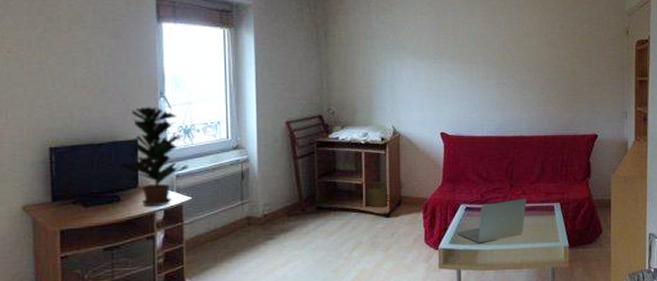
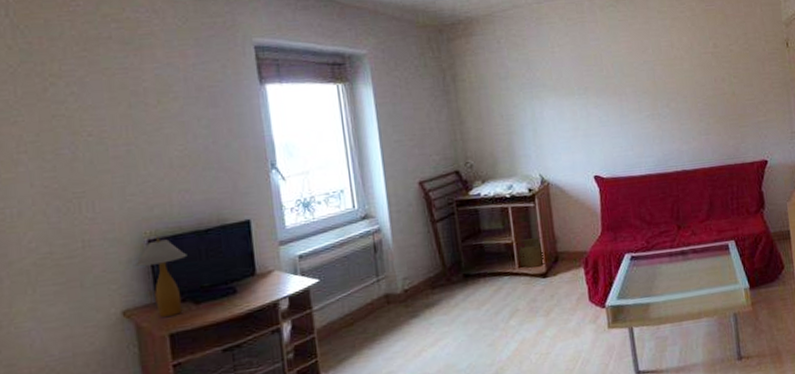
table lamp: none [36,143,82,216] -> present [134,234,188,318]
potted plant: present [120,106,190,206] -> none [232,180,314,296]
laptop: present [457,198,526,244] -> none [624,239,698,296]

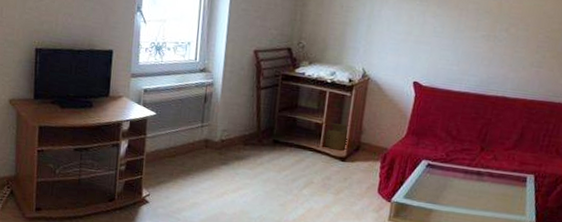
table lamp: present [134,234,188,318] -> none [23,45,62,113]

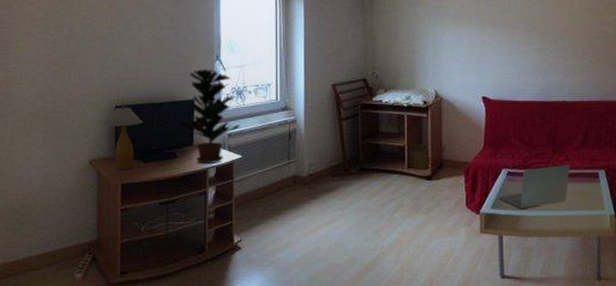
table lamp: none [23,45,62,113] -> present [103,102,143,170]
potted plant: none [95,19,158,118] -> present [177,68,241,163]
laptop: none [413,163,497,203] -> present [498,164,570,209]

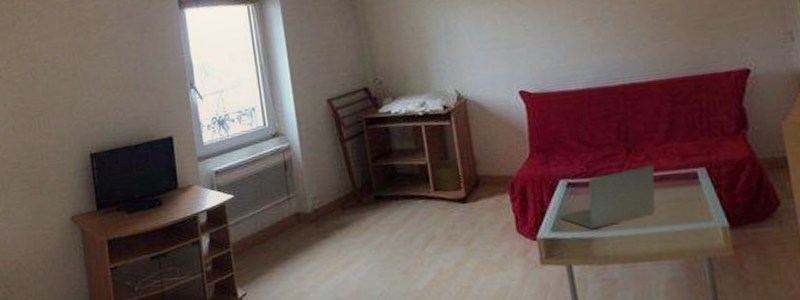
table lamp: present [103,102,143,170] -> none [80,149,121,225]
potted plant: present [177,68,241,163] -> none [158,99,228,209]

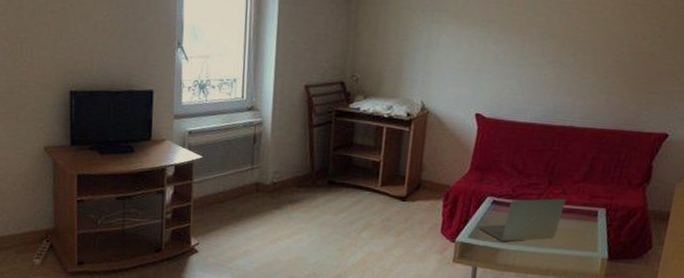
basket: present [432,159,466,192] -> none [382,161,409,190]

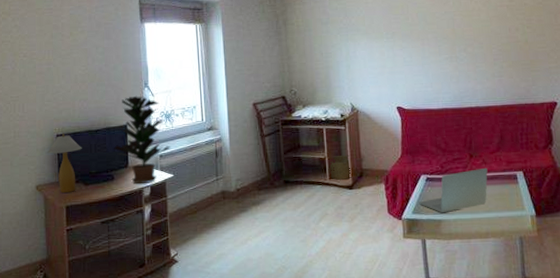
table lamp: none [57,87,99,160] -> present [46,131,82,194]
potted plant: none [135,56,203,162] -> present [113,95,171,184]
basket: none [382,161,409,190] -> present [329,155,353,180]

